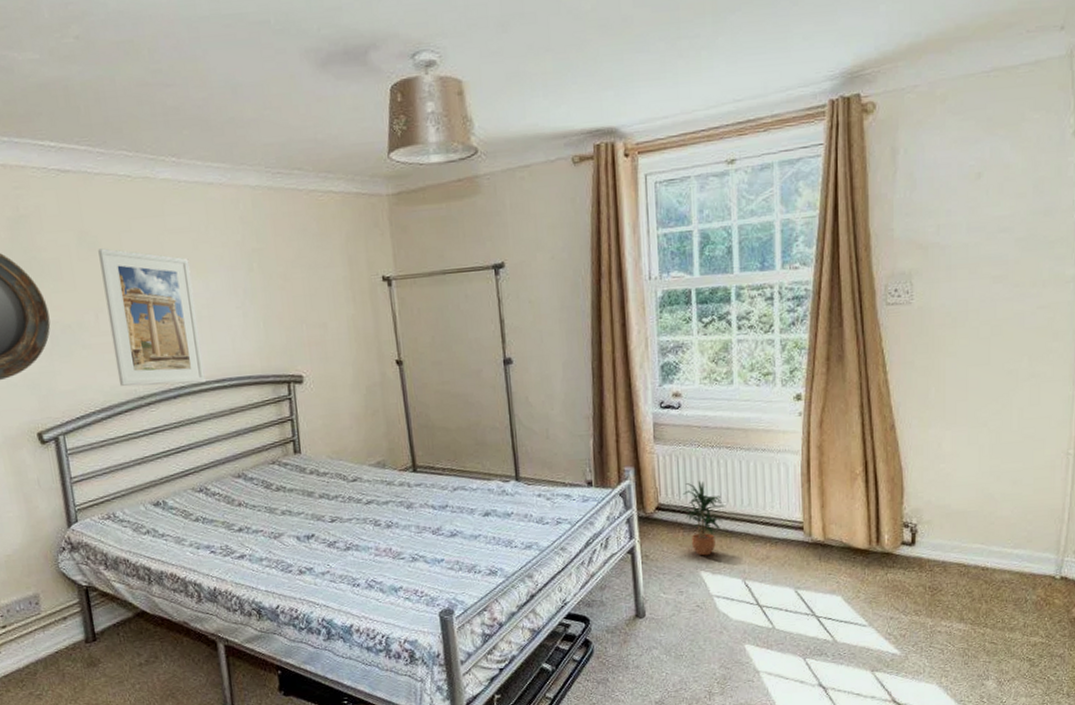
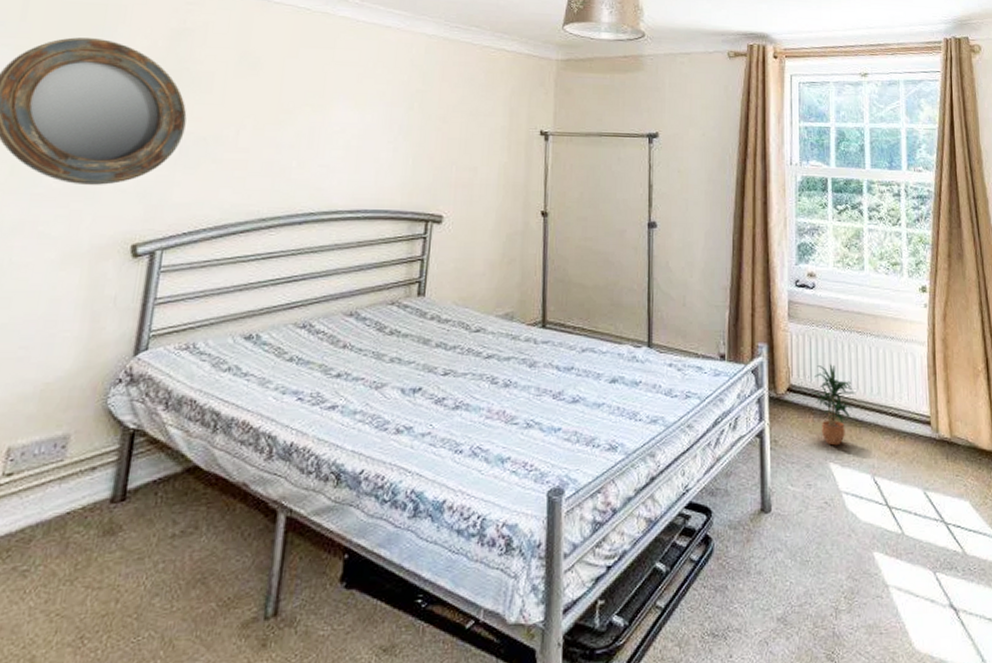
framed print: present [98,248,207,387] -> none [242,69,350,212]

